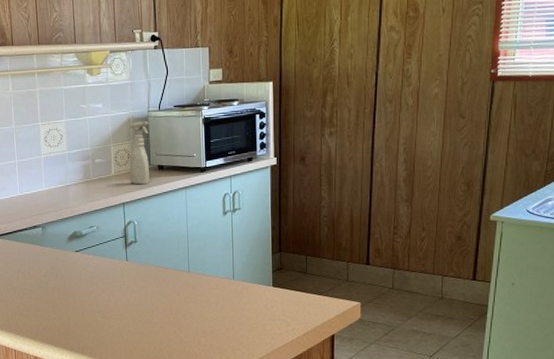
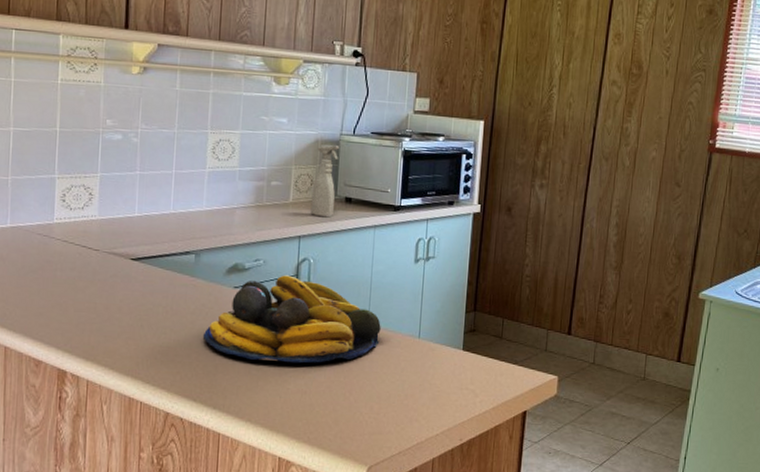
fruit bowl: none [55,237,200,310] -> present [202,275,381,364]

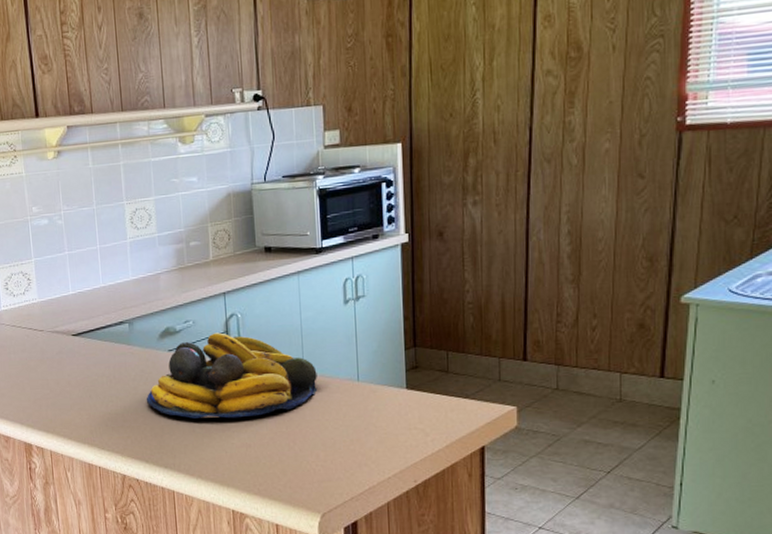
spray bottle: present [310,144,339,218] -> none [230,195,255,271]

